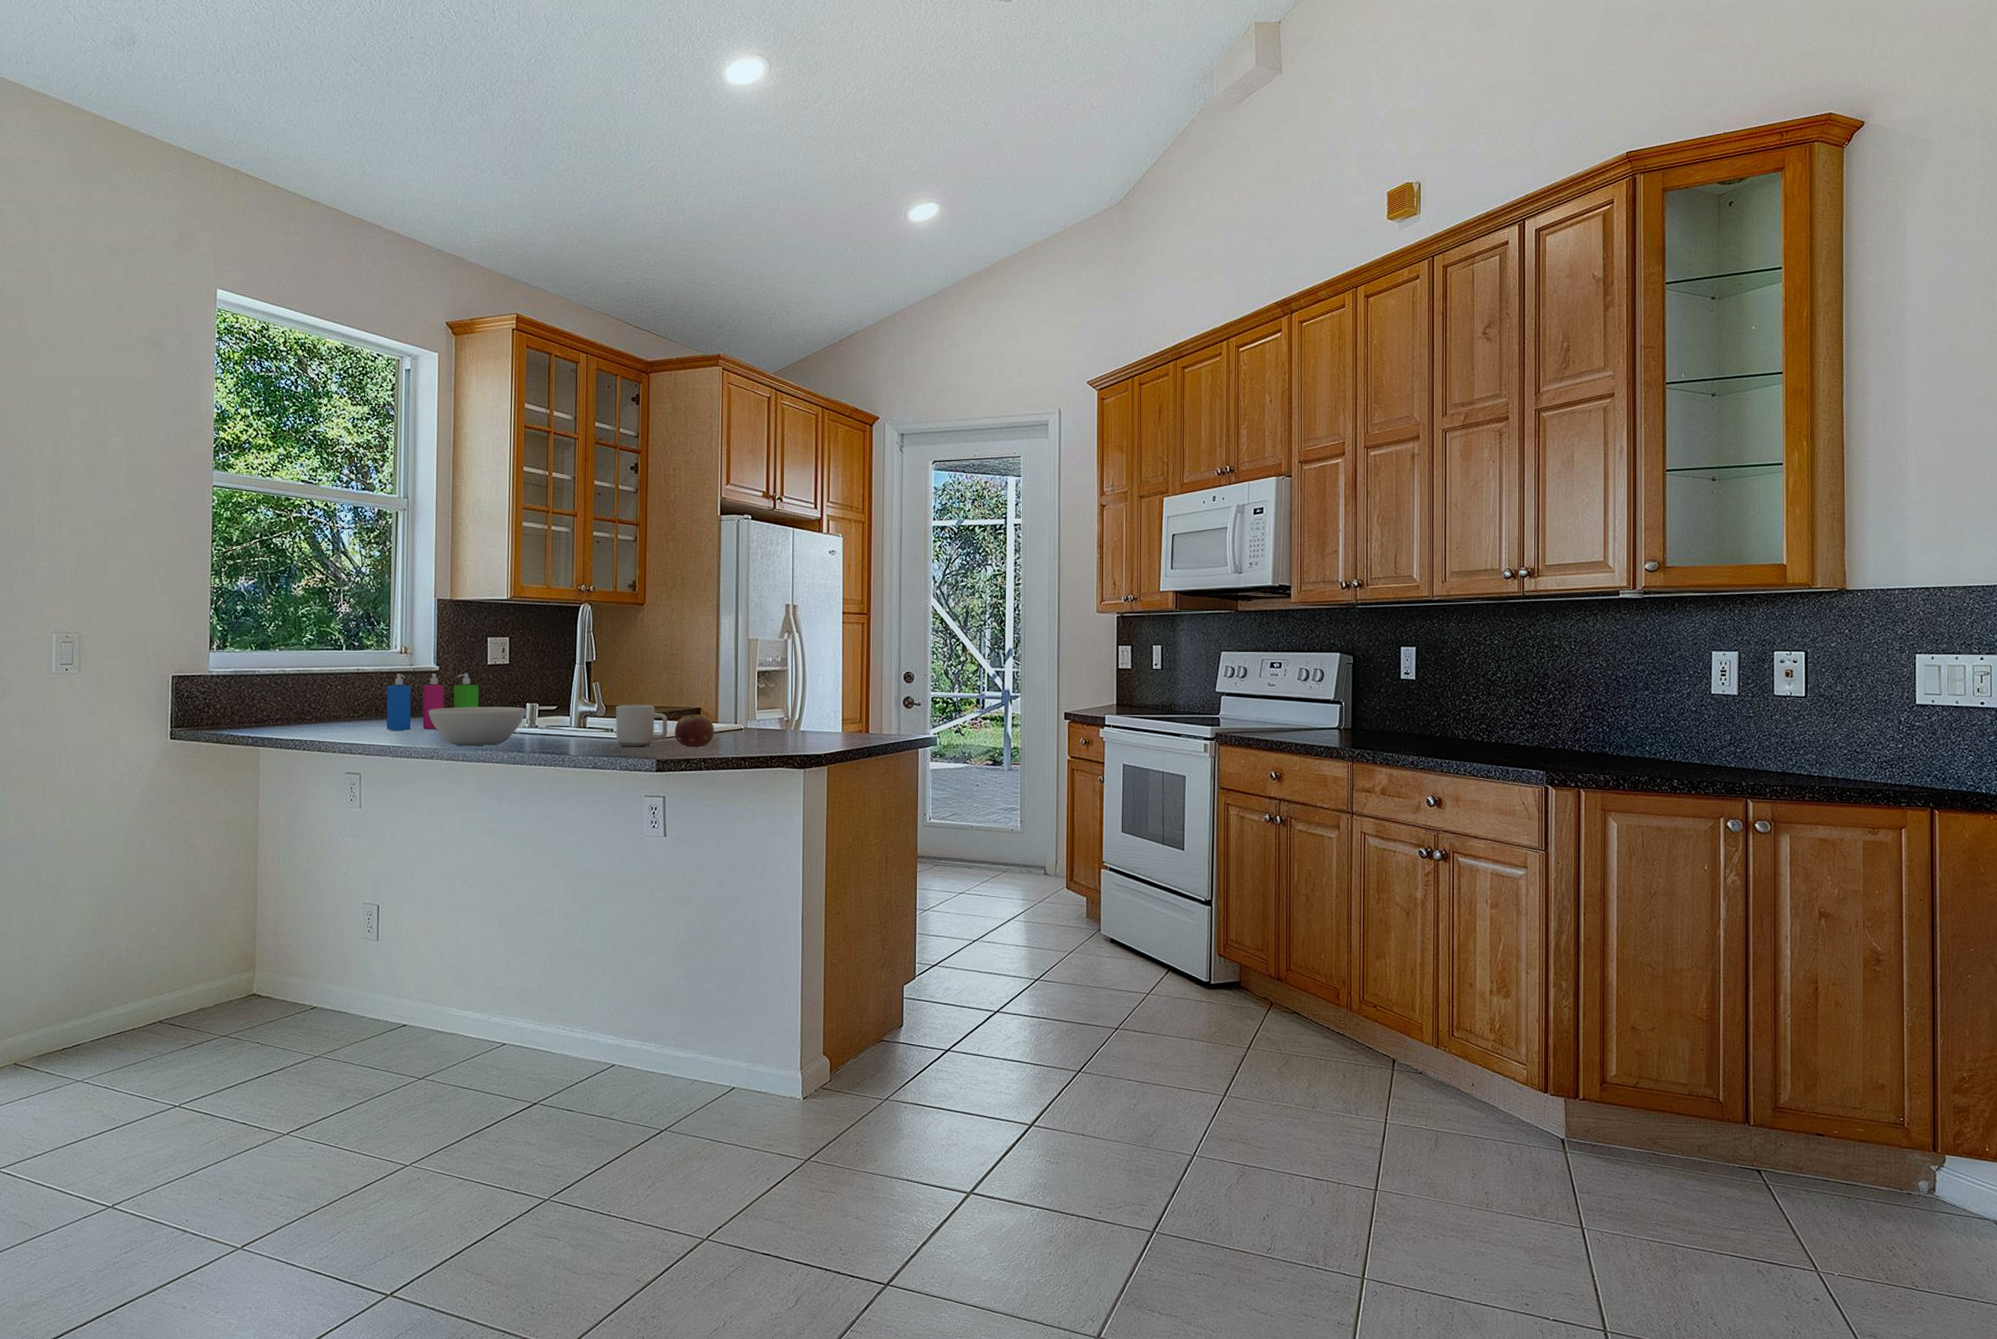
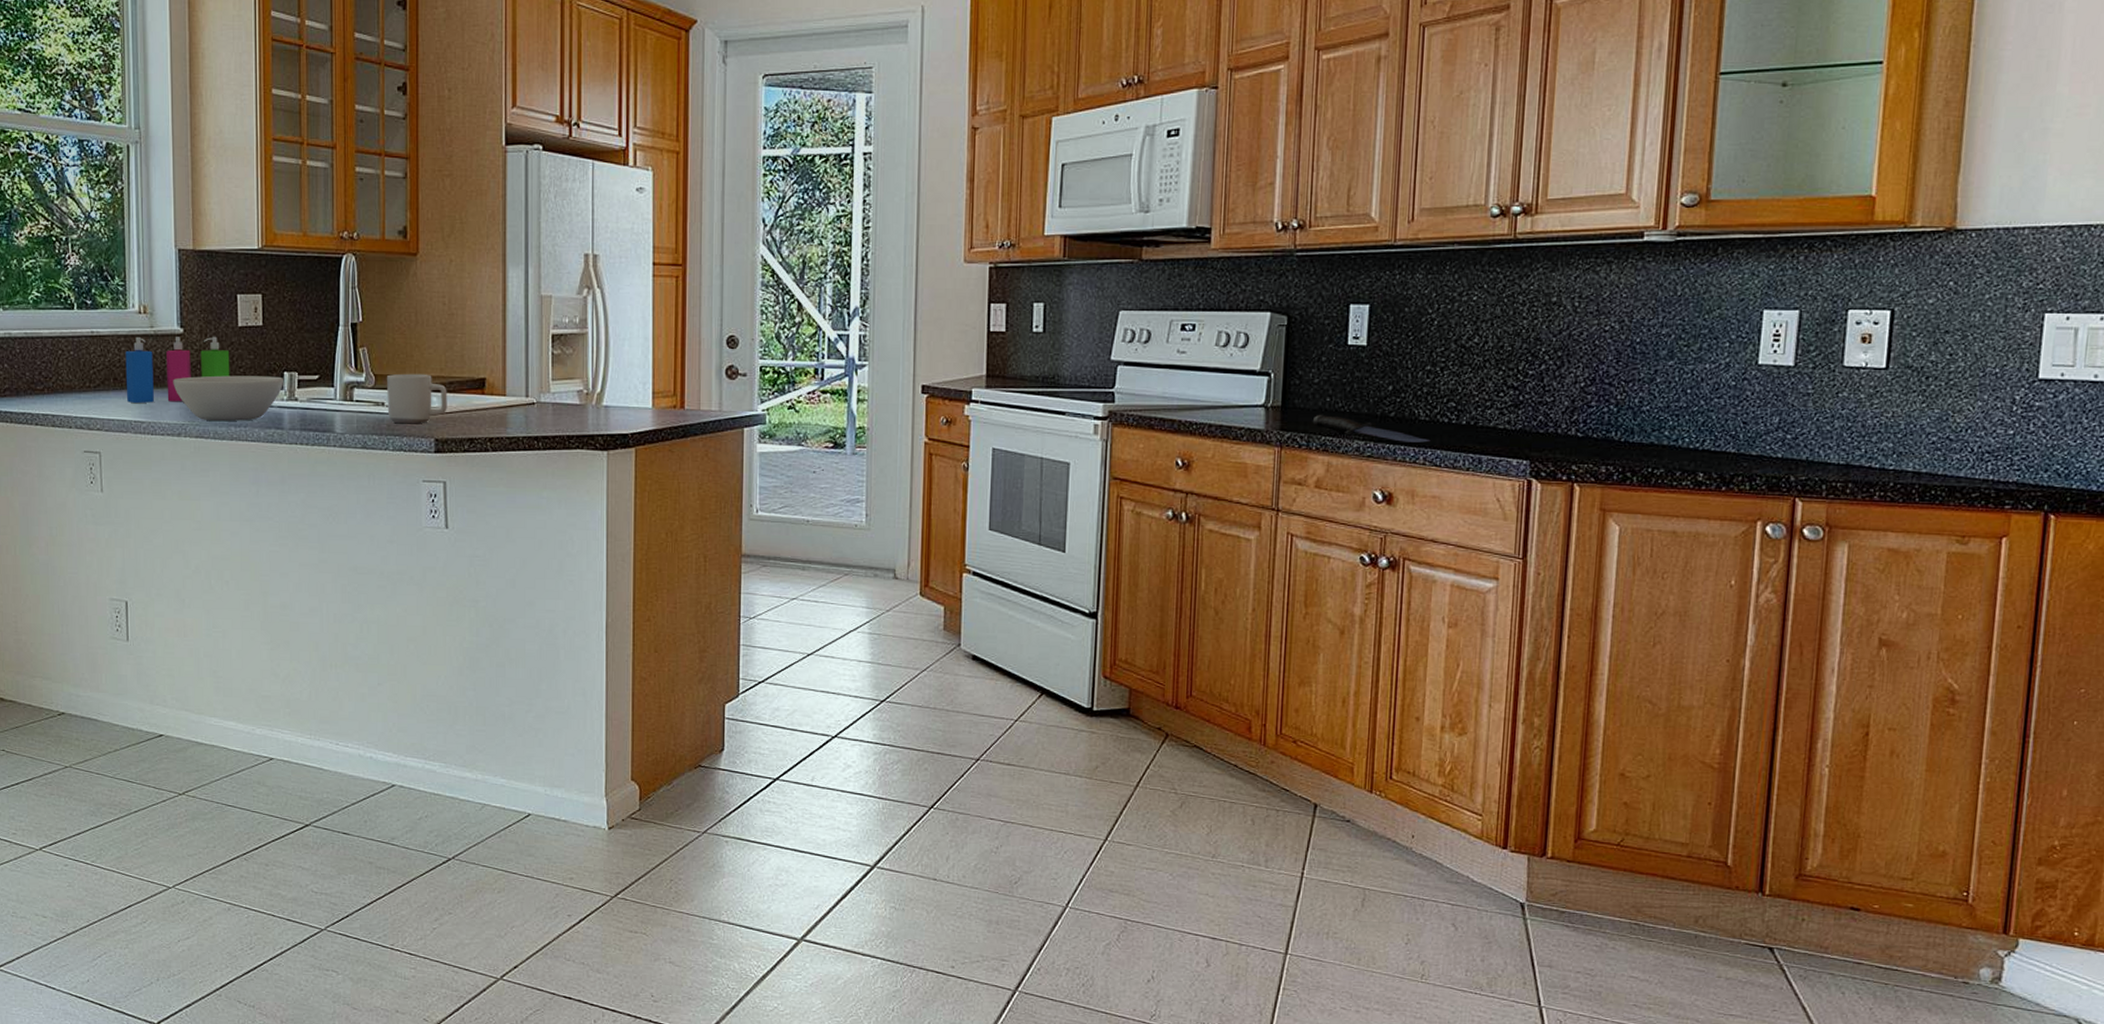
fruit: present [674,714,715,748] -> none [455,385,503,426]
knife: none [1376,734,1469,757] -> present [1312,414,1431,443]

